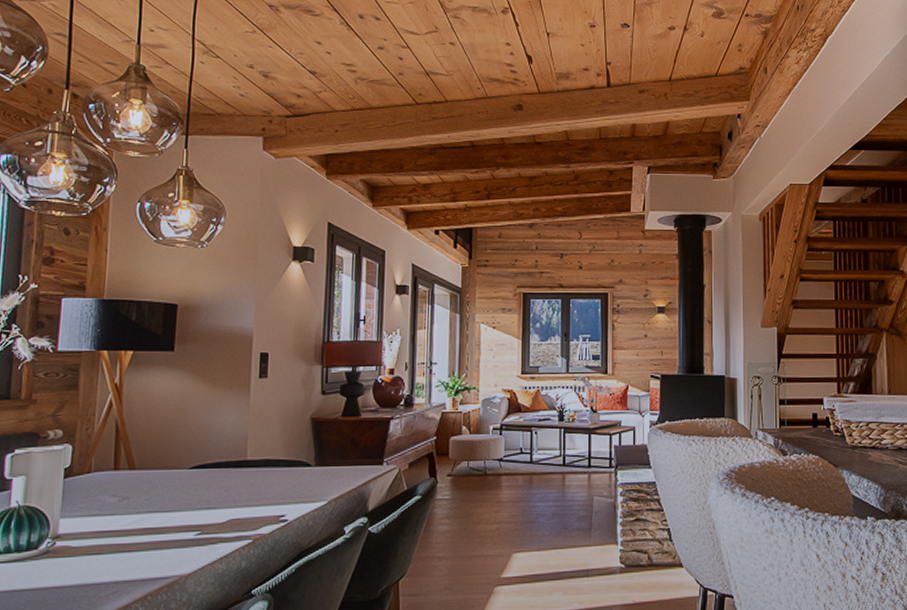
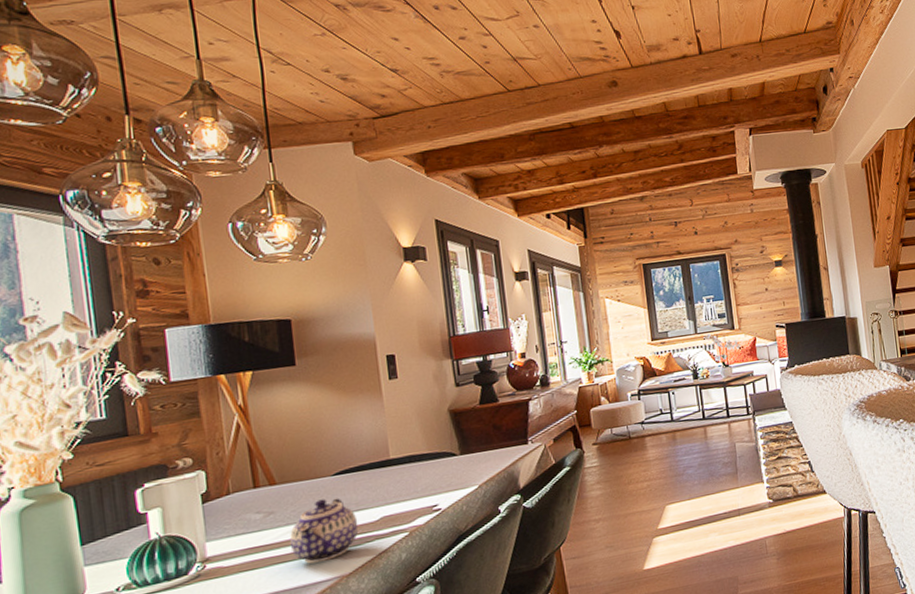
teapot: none [137,491,206,557] -> present [289,498,359,564]

